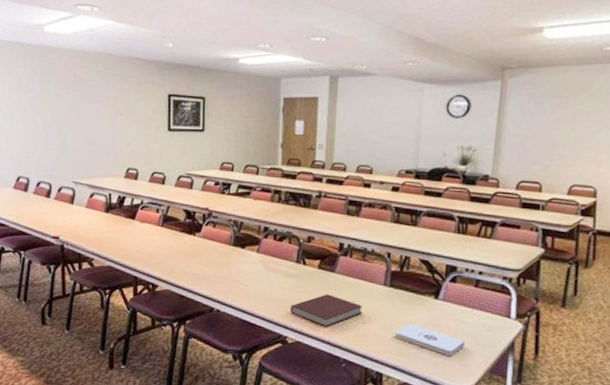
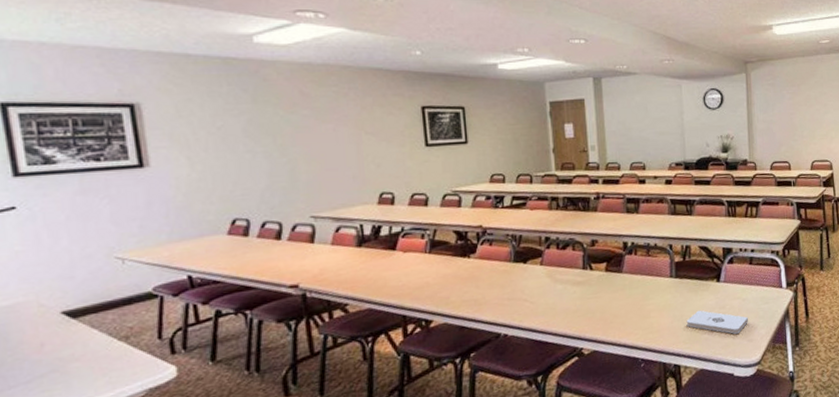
notebook: present [291,294,363,327] -> none [583,296,654,330]

